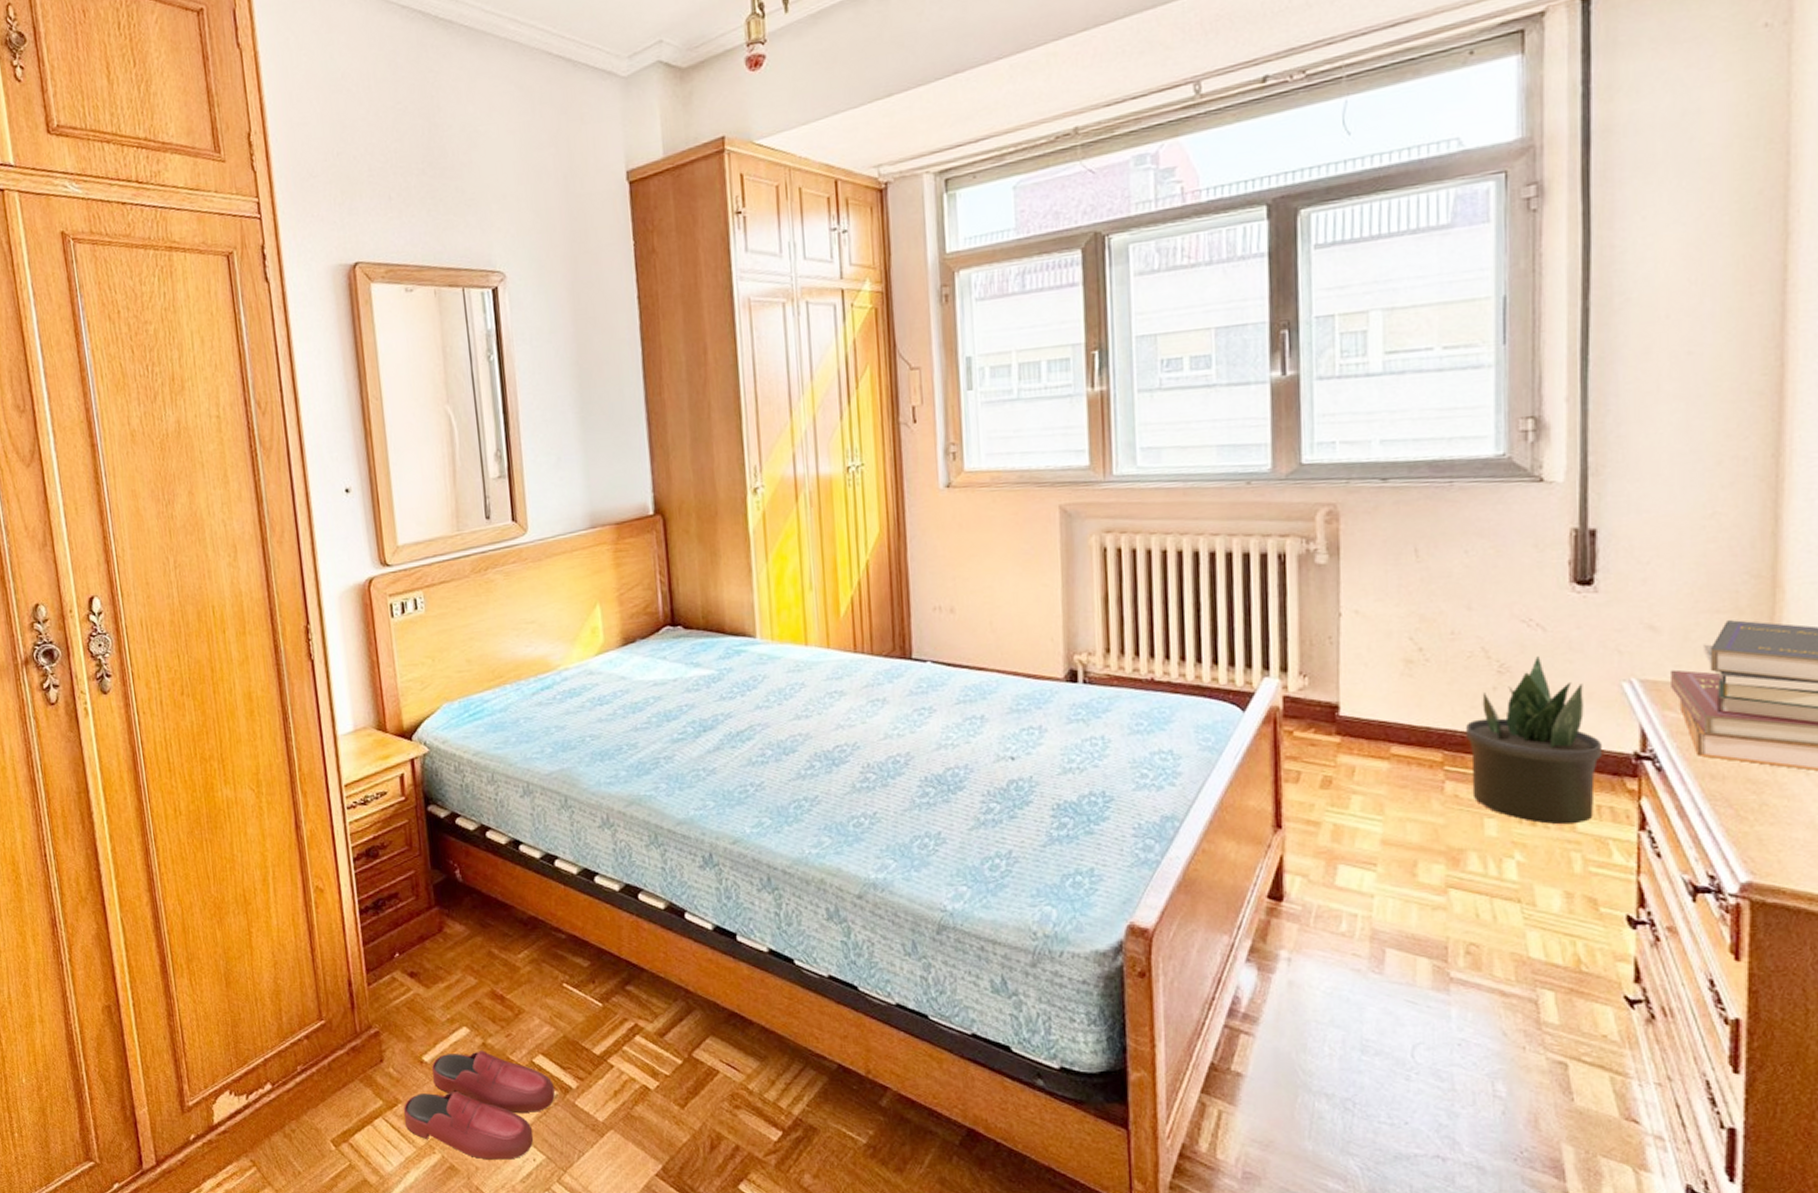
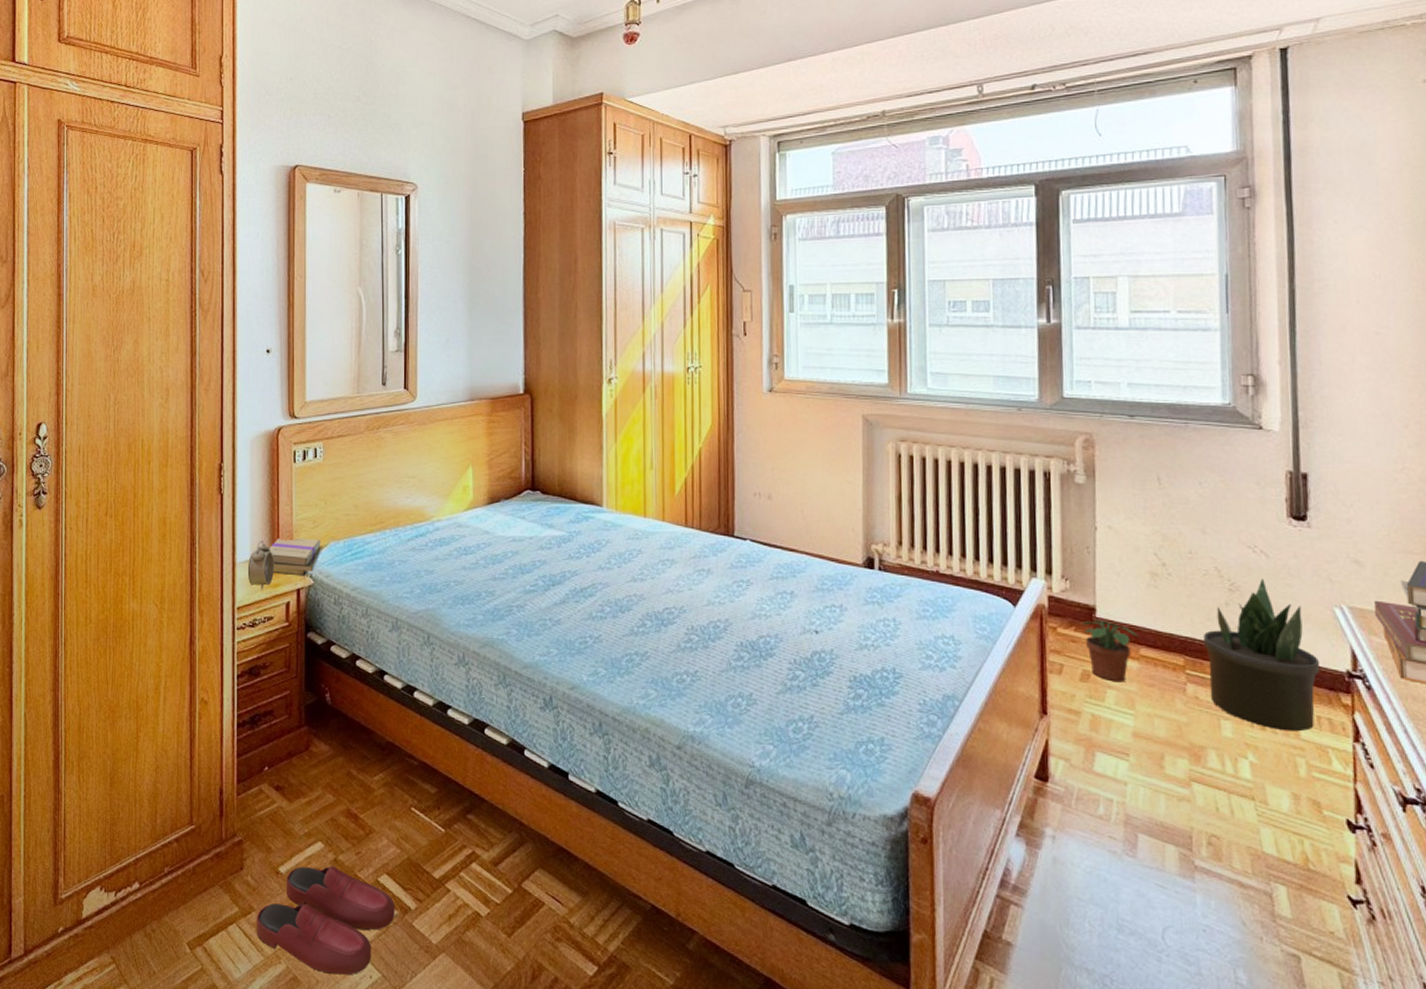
alarm clock: none [351,709,383,763] -> present [247,541,274,589]
books: none [374,701,436,745] -> present [269,536,323,576]
potted plant: none [1323,717,1390,786] -> present [1082,619,1139,682]

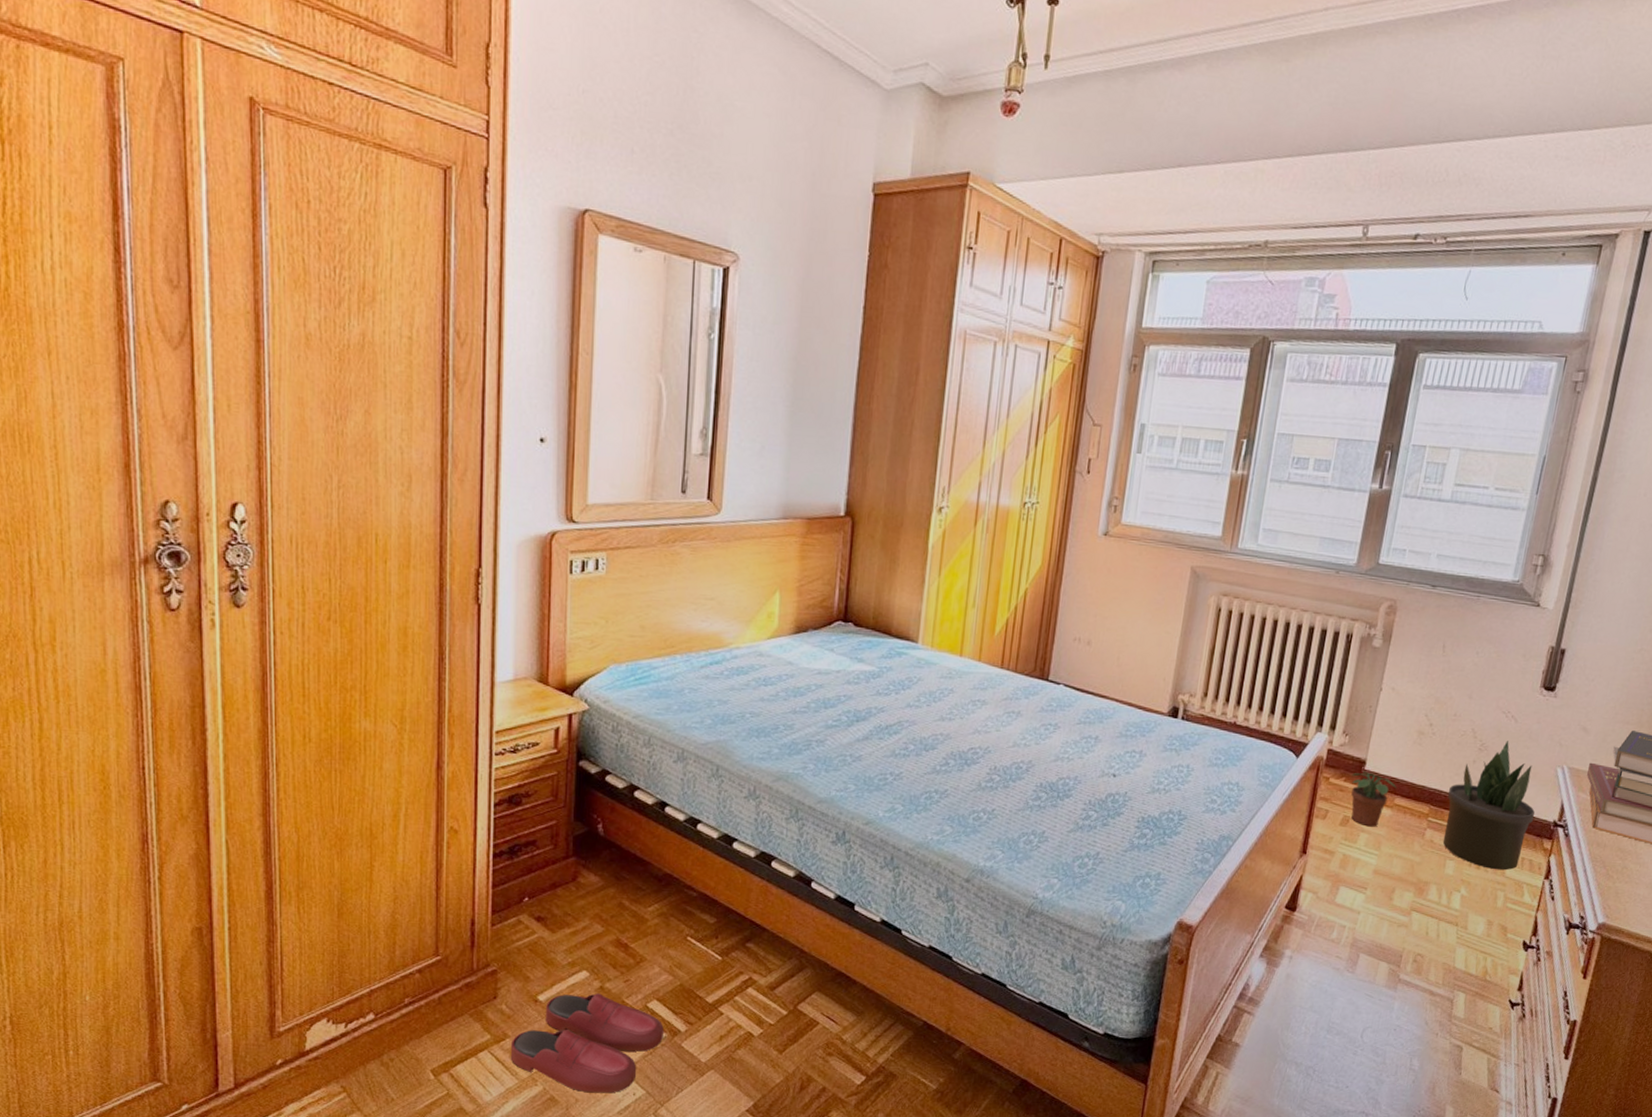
alarm clock: present [247,541,274,589] -> none [509,659,542,713]
books: present [269,536,323,576] -> none [536,655,602,700]

